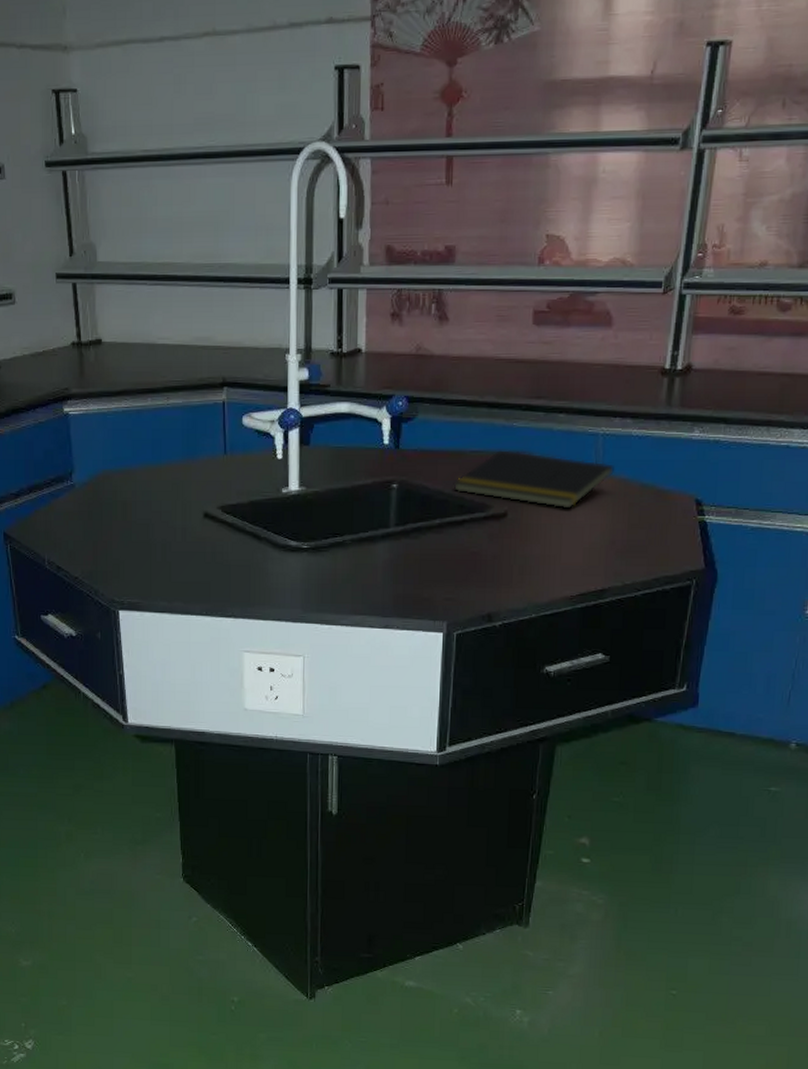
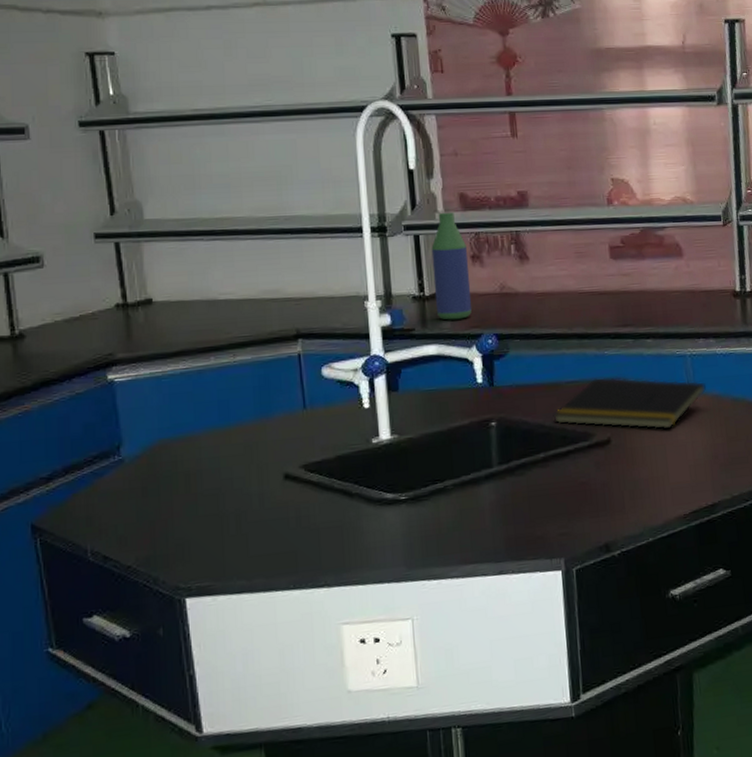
bottle: none [351,267,389,379] -> present [431,213,473,320]

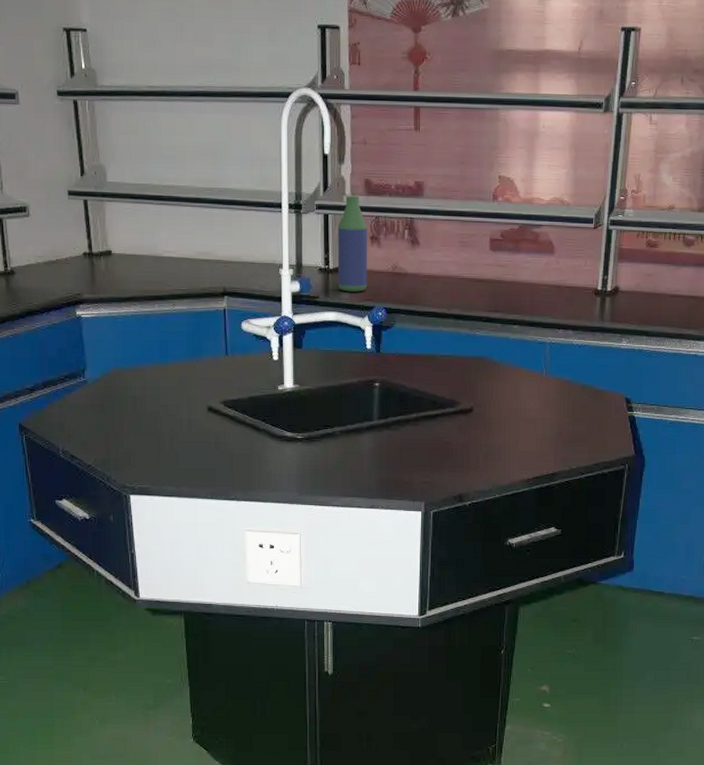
notepad: present [553,377,707,430] -> none [427,354,561,405]

